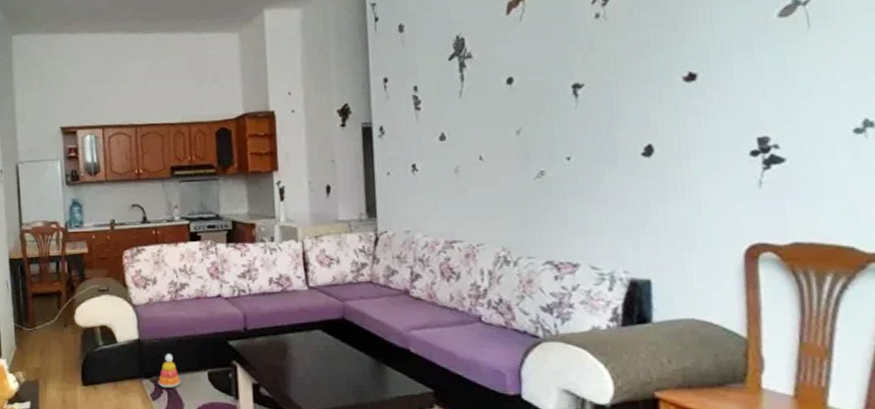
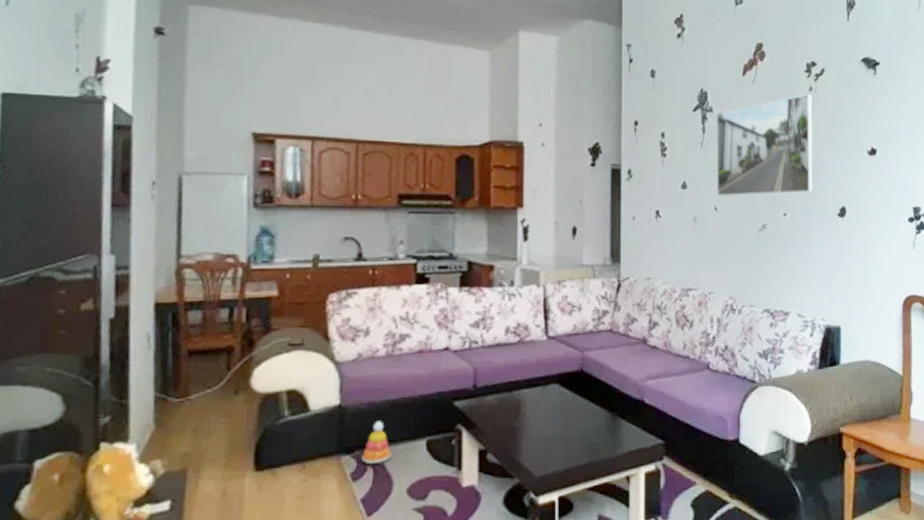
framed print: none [476,22,607,145] -> present [715,94,814,196]

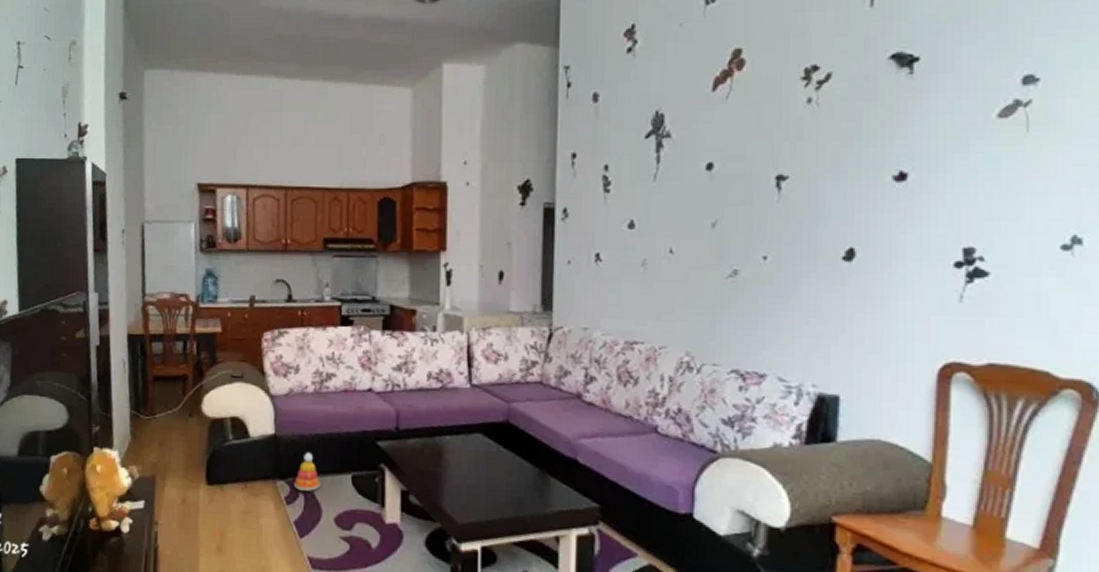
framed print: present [715,94,814,196] -> none [672,107,811,237]

